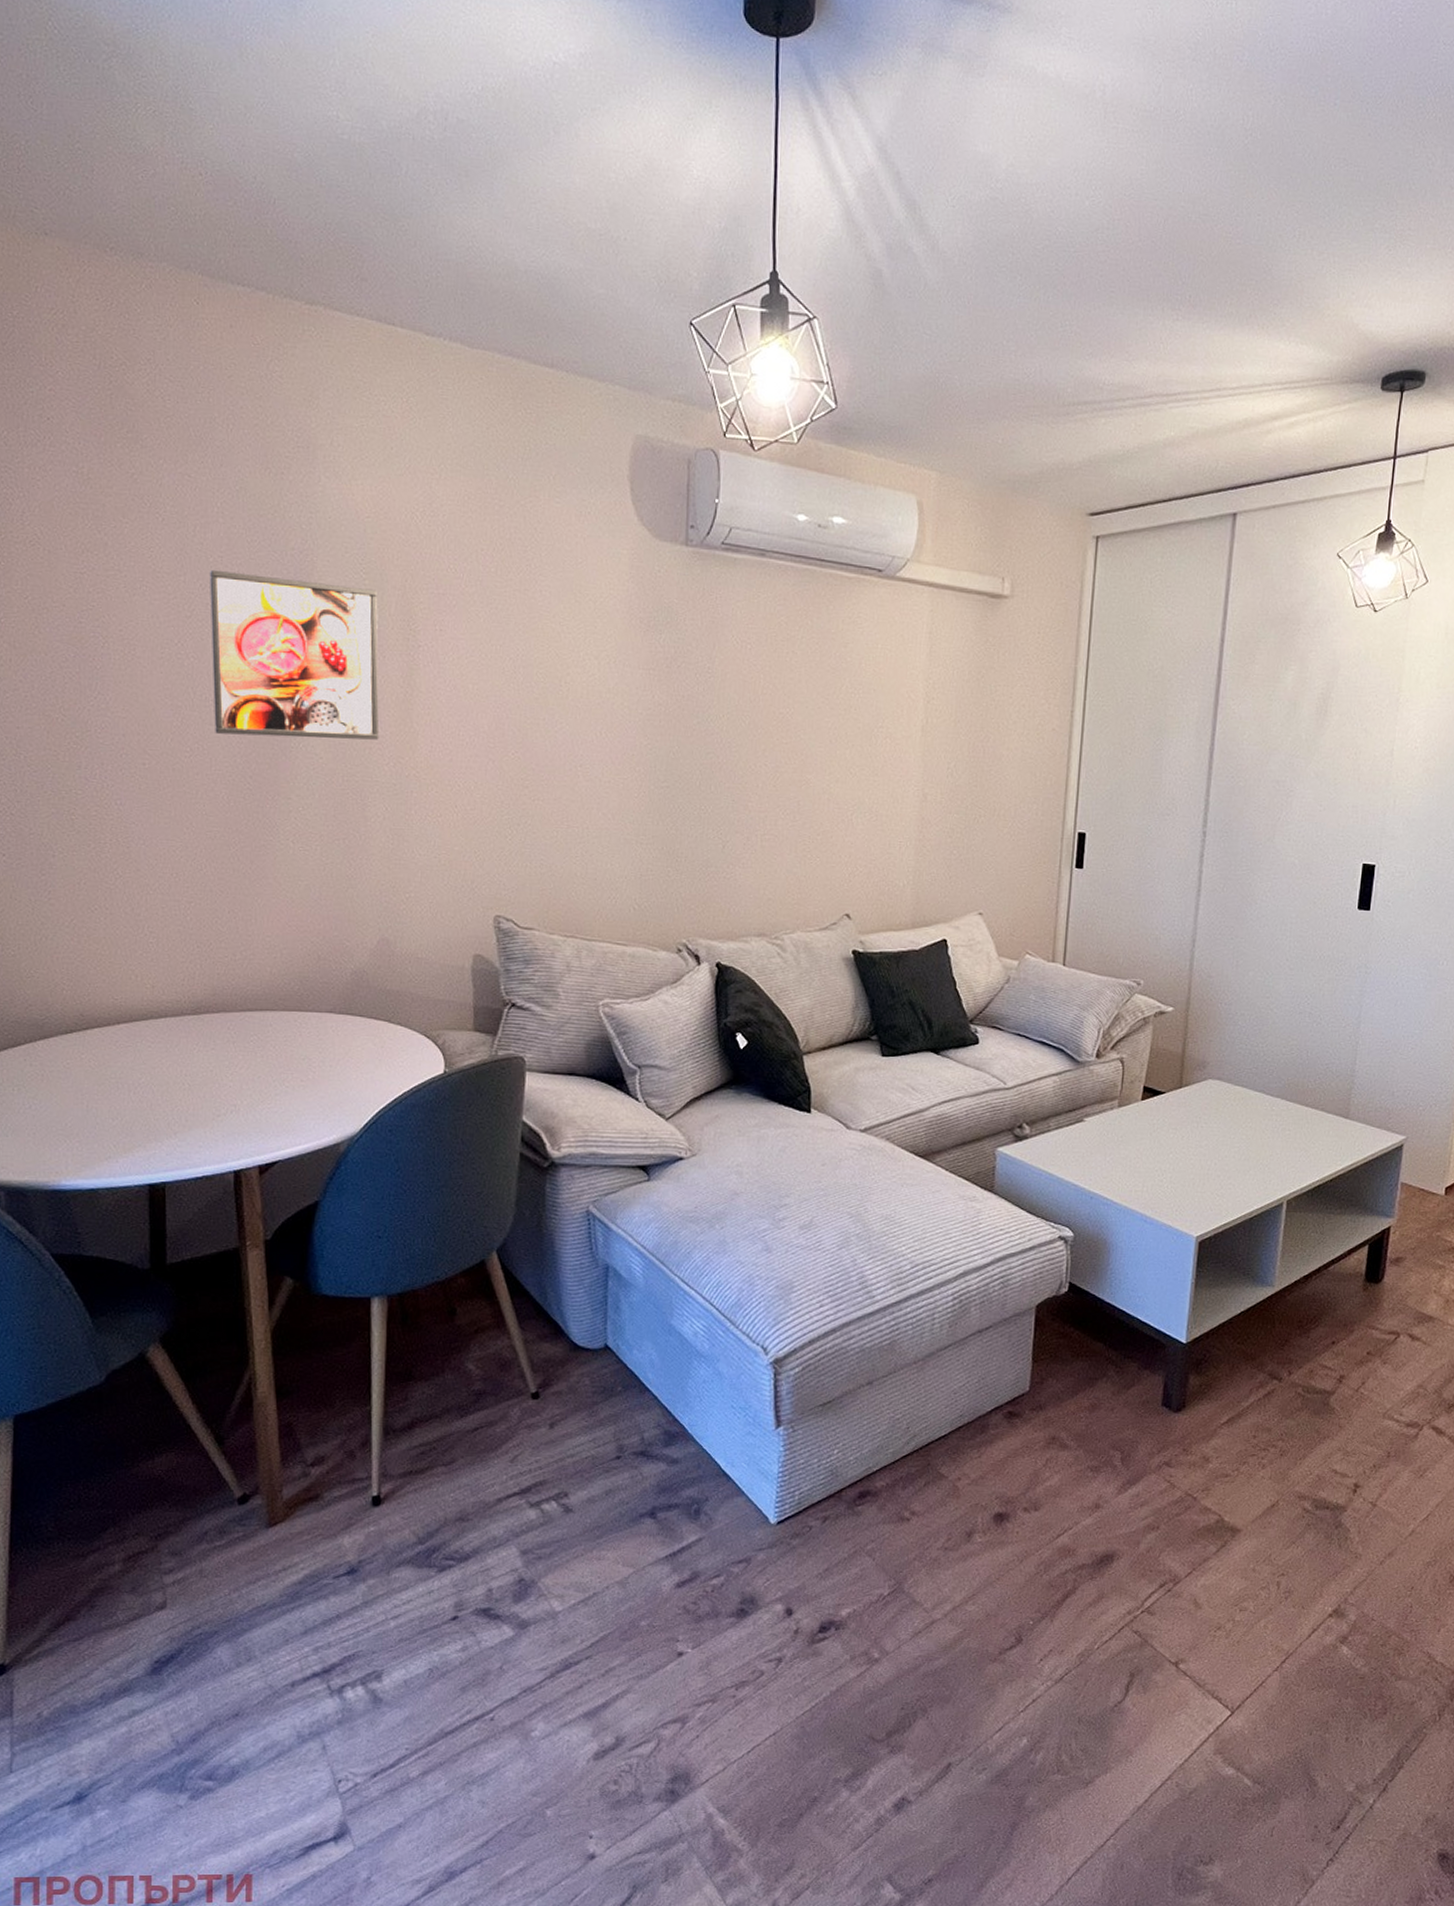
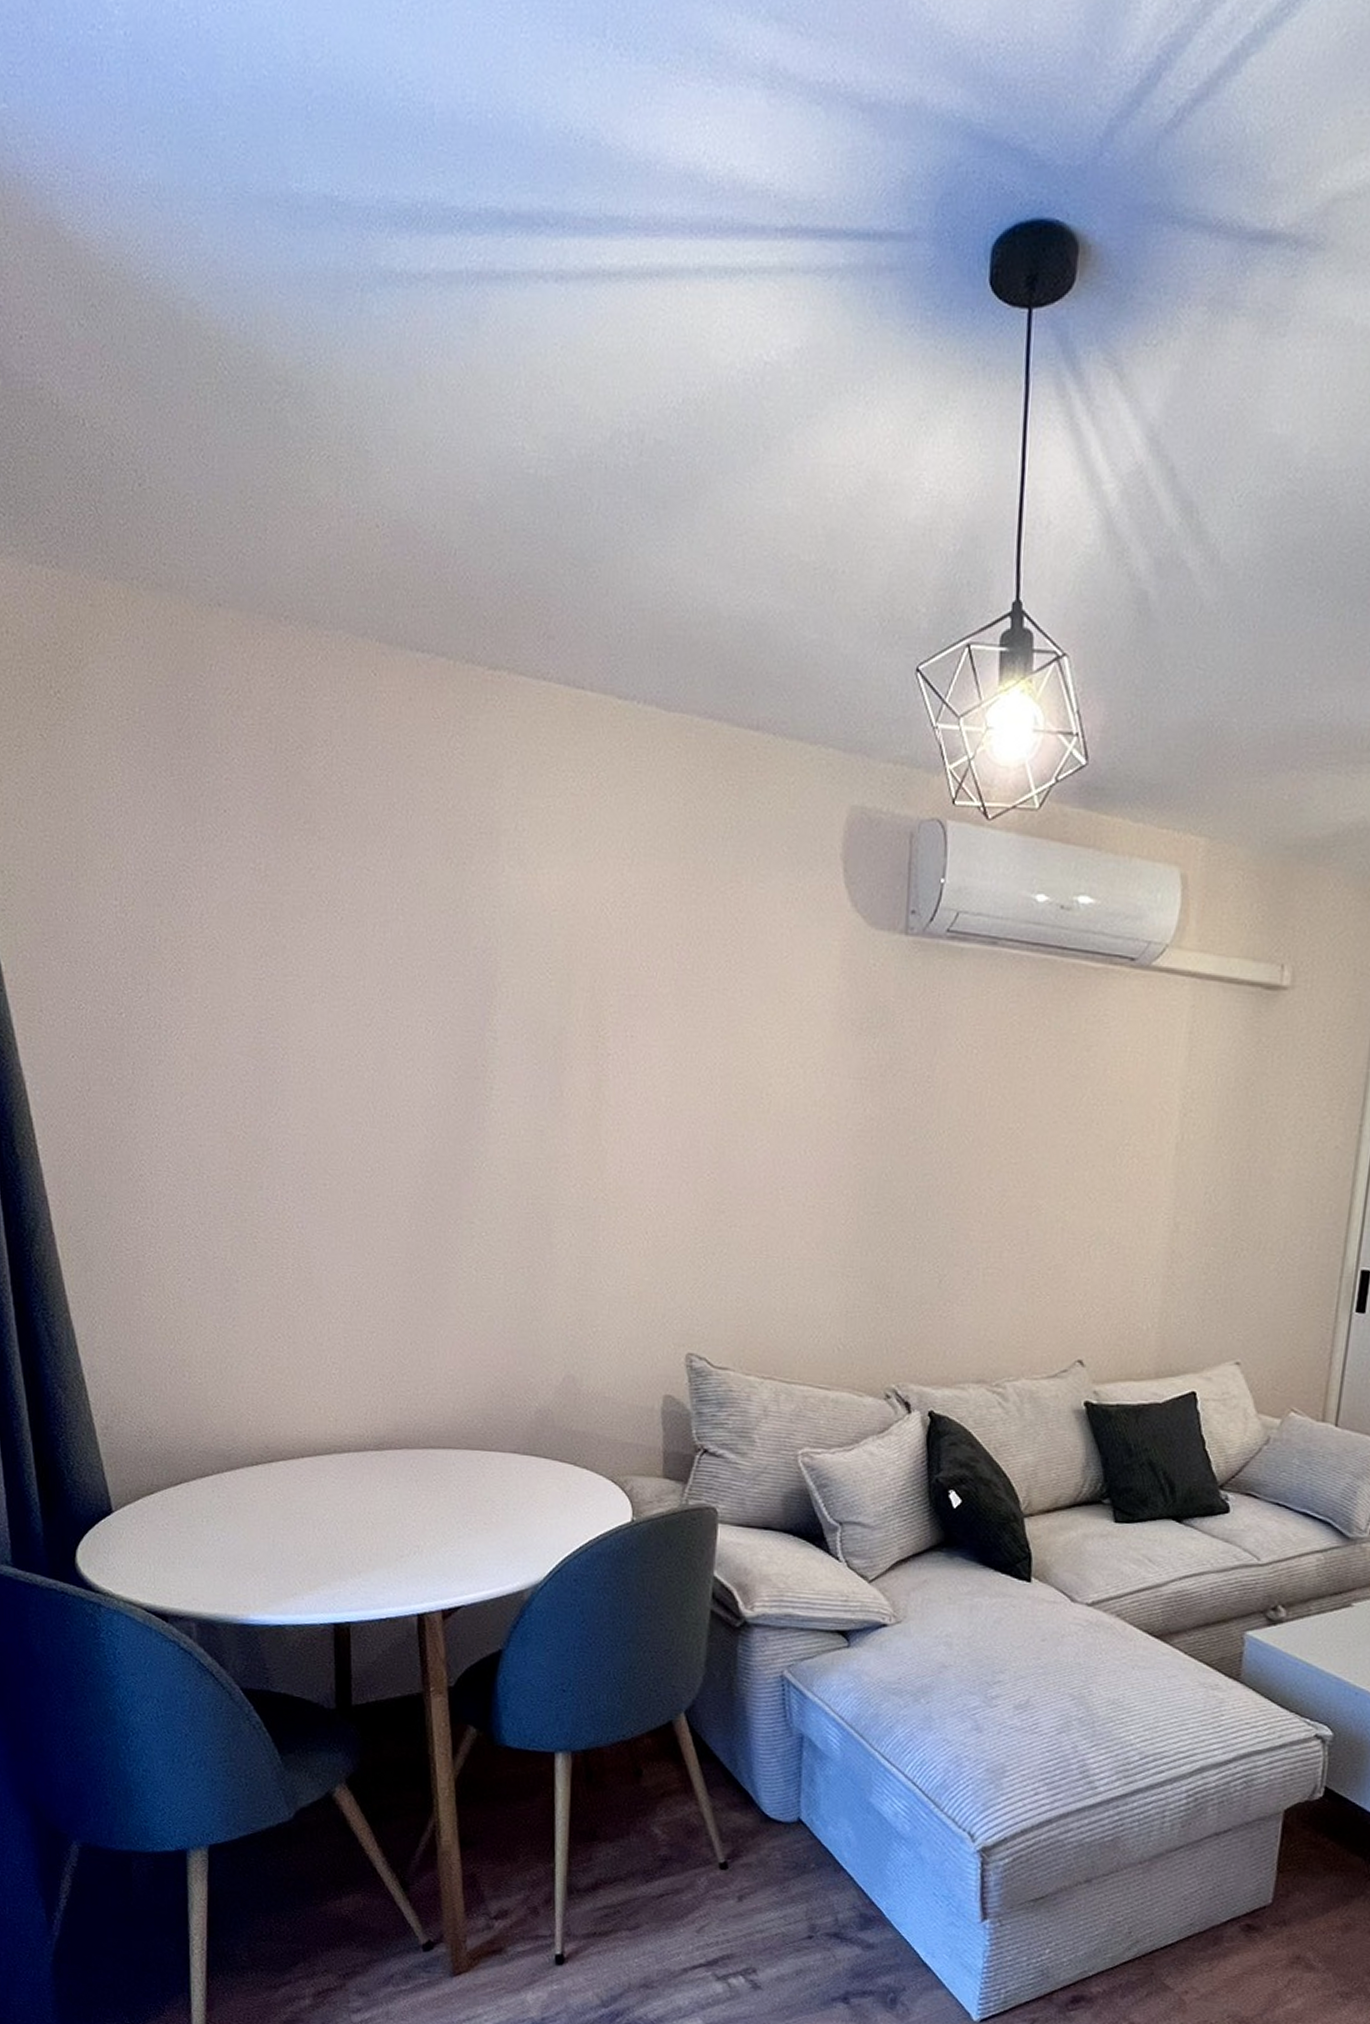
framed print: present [209,569,380,740] -> none [389,972,566,1159]

